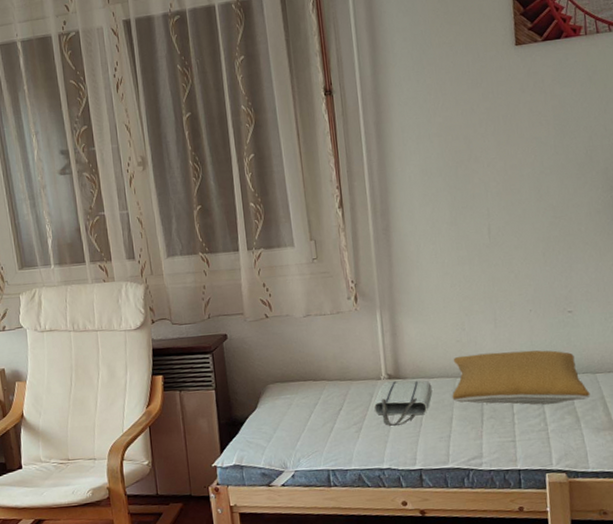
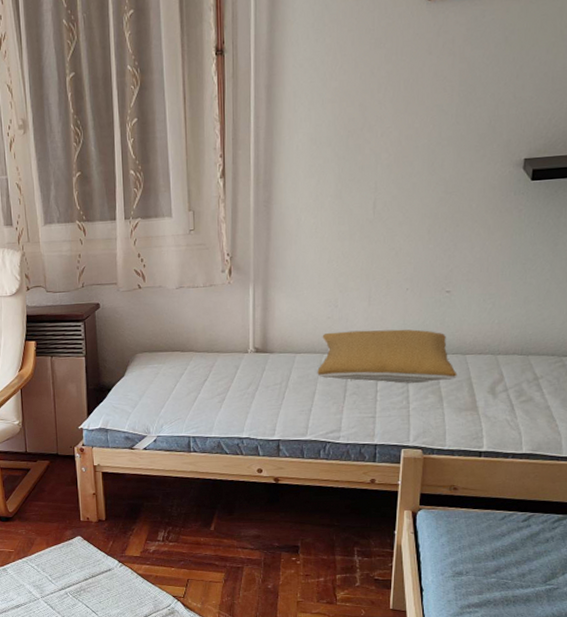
tote bag: present [373,380,433,427] -> none [238,354,298,399]

